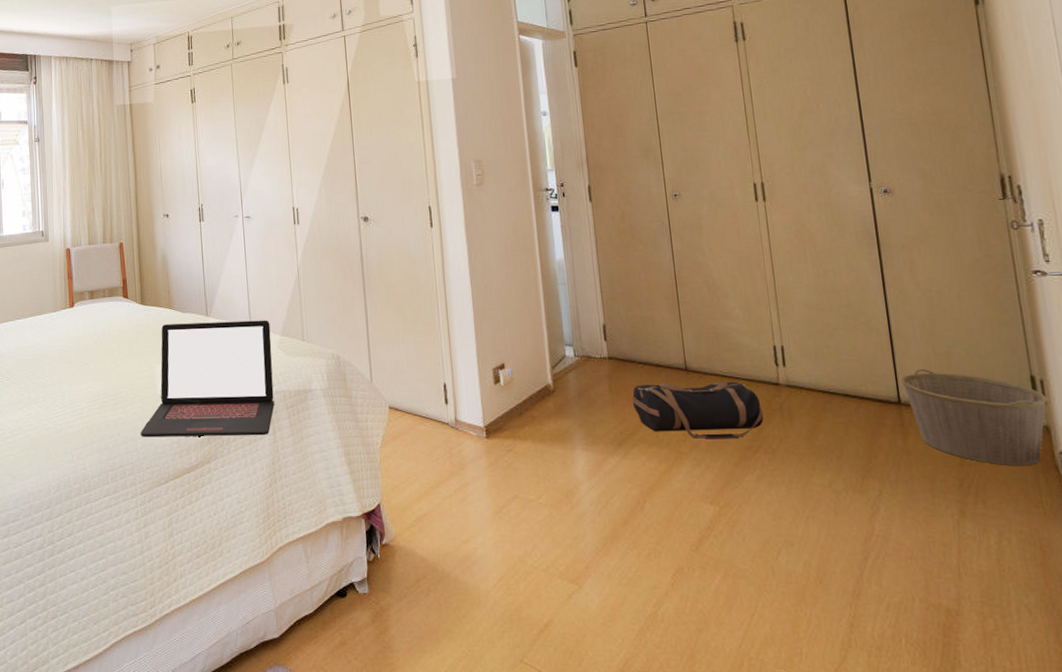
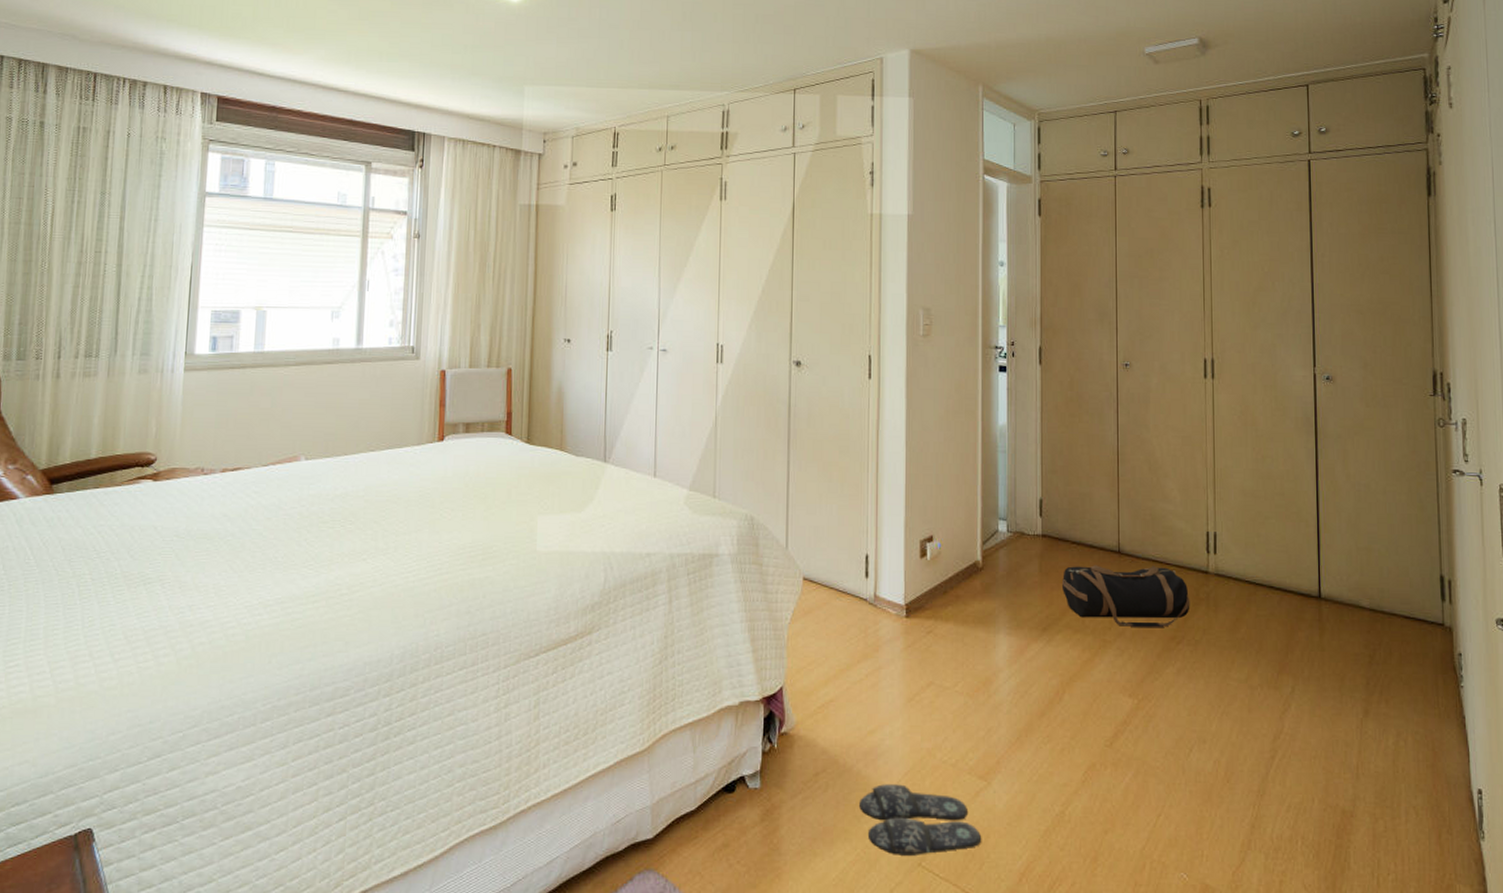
laptop: present [141,320,275,438] -> none [511,469,678,605]
slippers: none [460,588,578,653] -> present [860,784,981,855]
basket: present [901,368,1047,466] -> none [1324,563,1452,666]

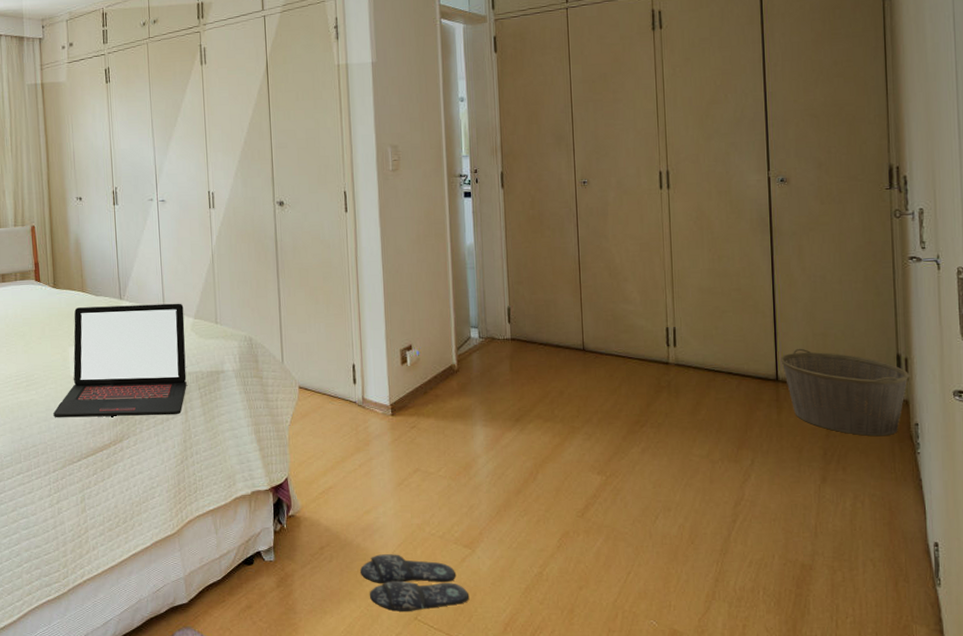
laptop: none [511,469,678,605] -> present [53,303,187,418]
duffel bag: present [1061,565,1190,628] -> none [531,360,653,415]
basket: none [1324,563,1452,666] -> present [781,348,909,437]

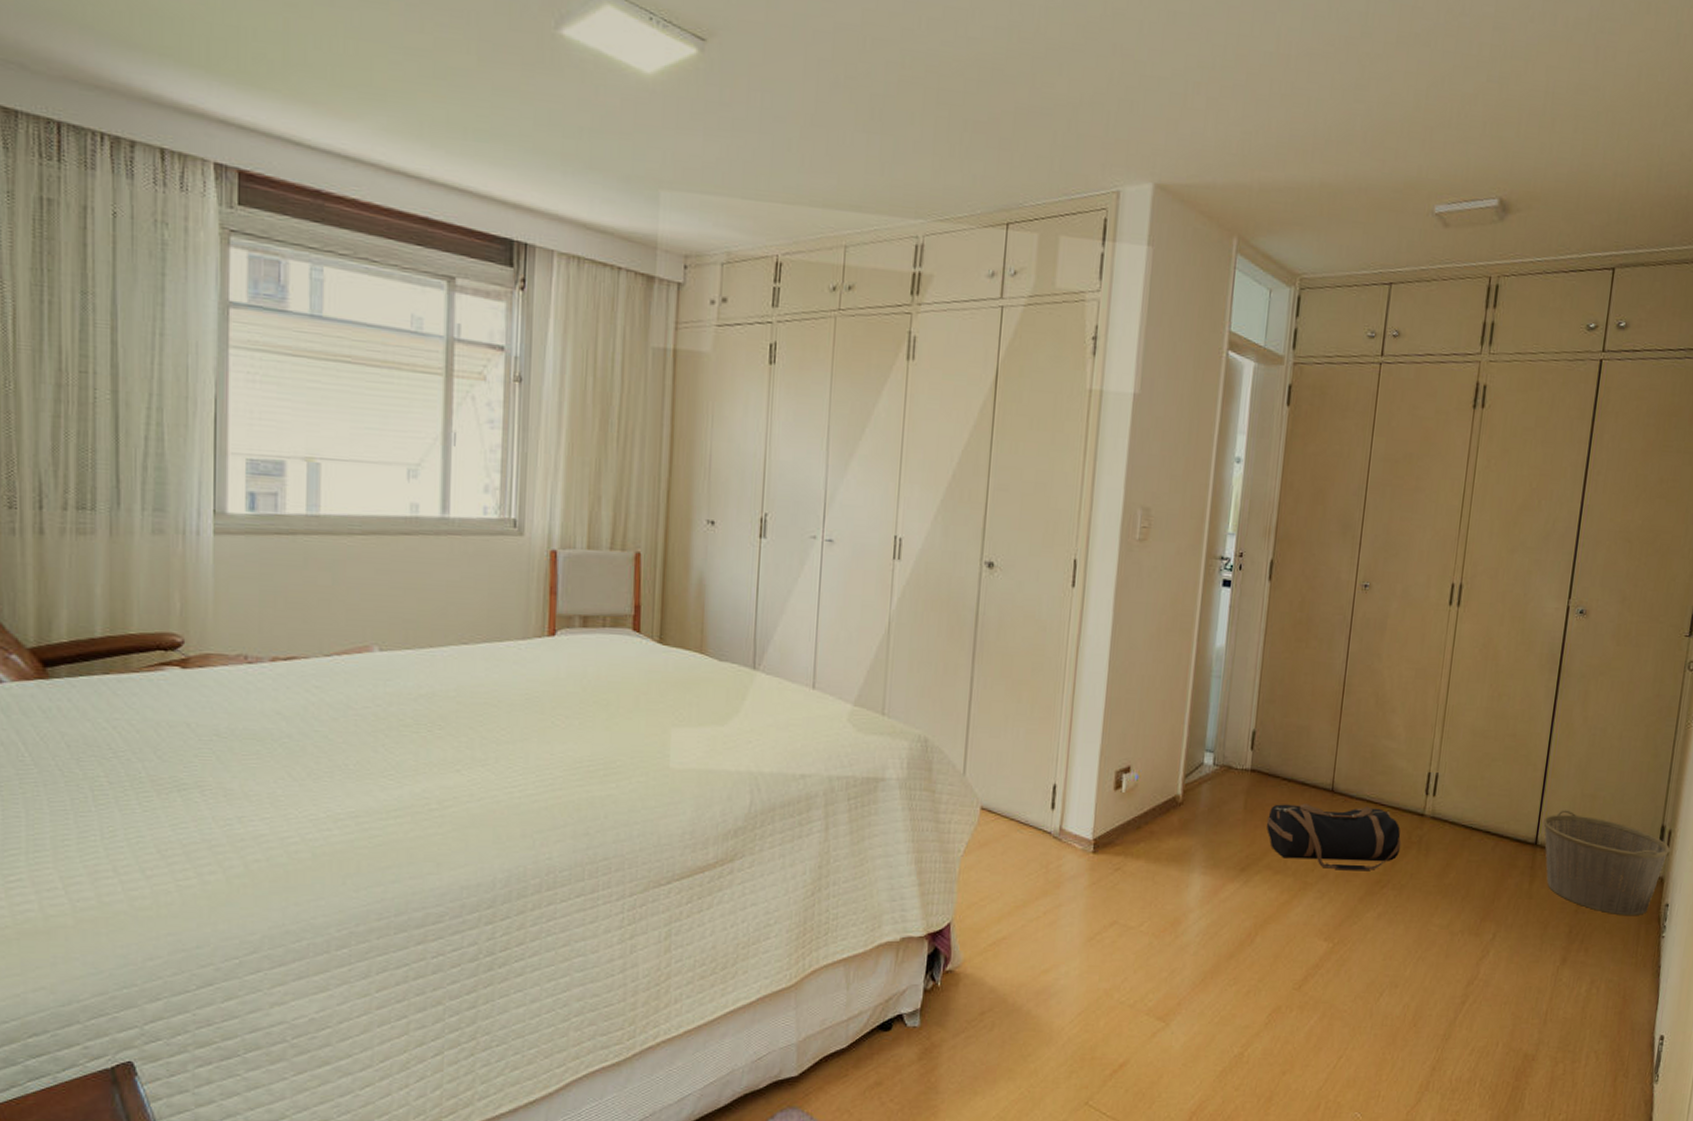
laptop: present [53,303,187,418] -> none [639,674,841,832]
slippers: present [360,554,469,611] -> none [1027,1024,1154,1094]
duffel bag: none [531,360,653,415] -> present [1266,803,1401,872]

